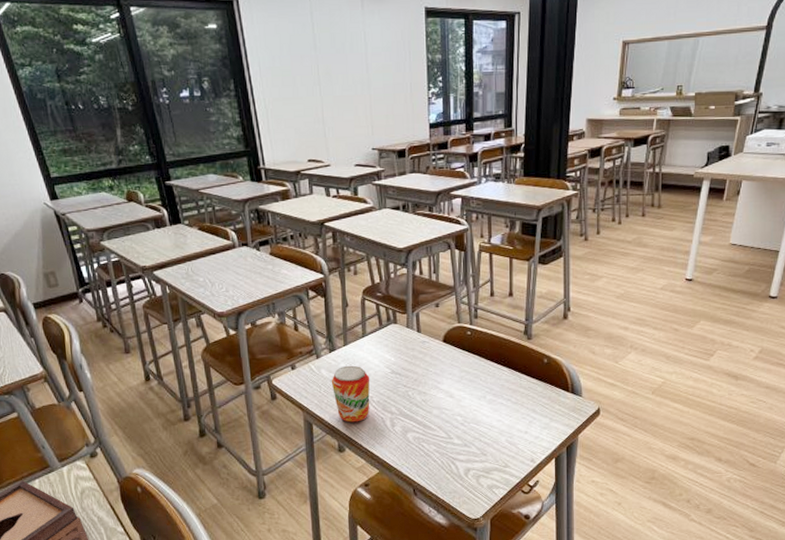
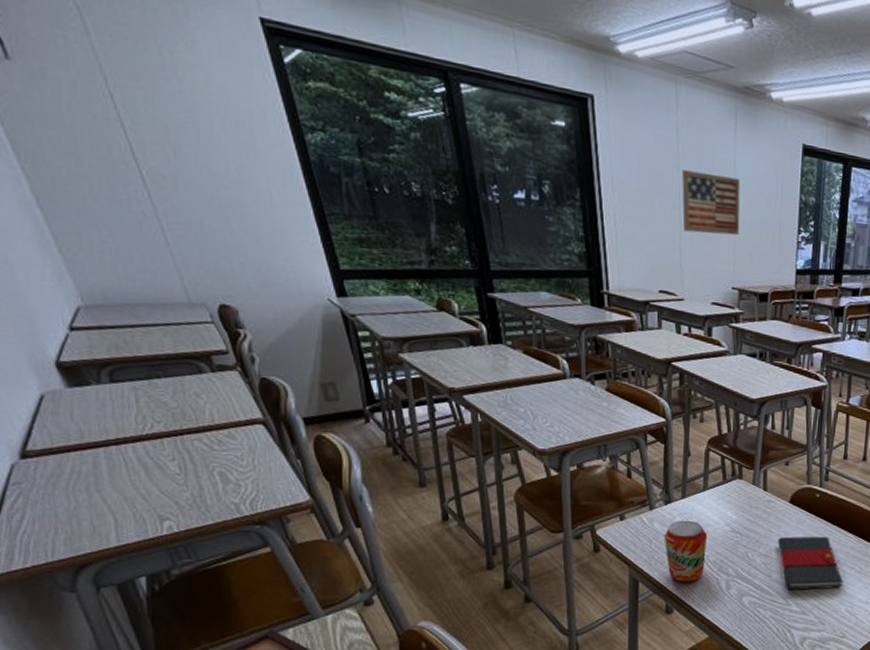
wall art: none [319,48,375,104] -> present [682,170,741,236]
book: none [435,371,501,425] -> present [777,536,843,590]

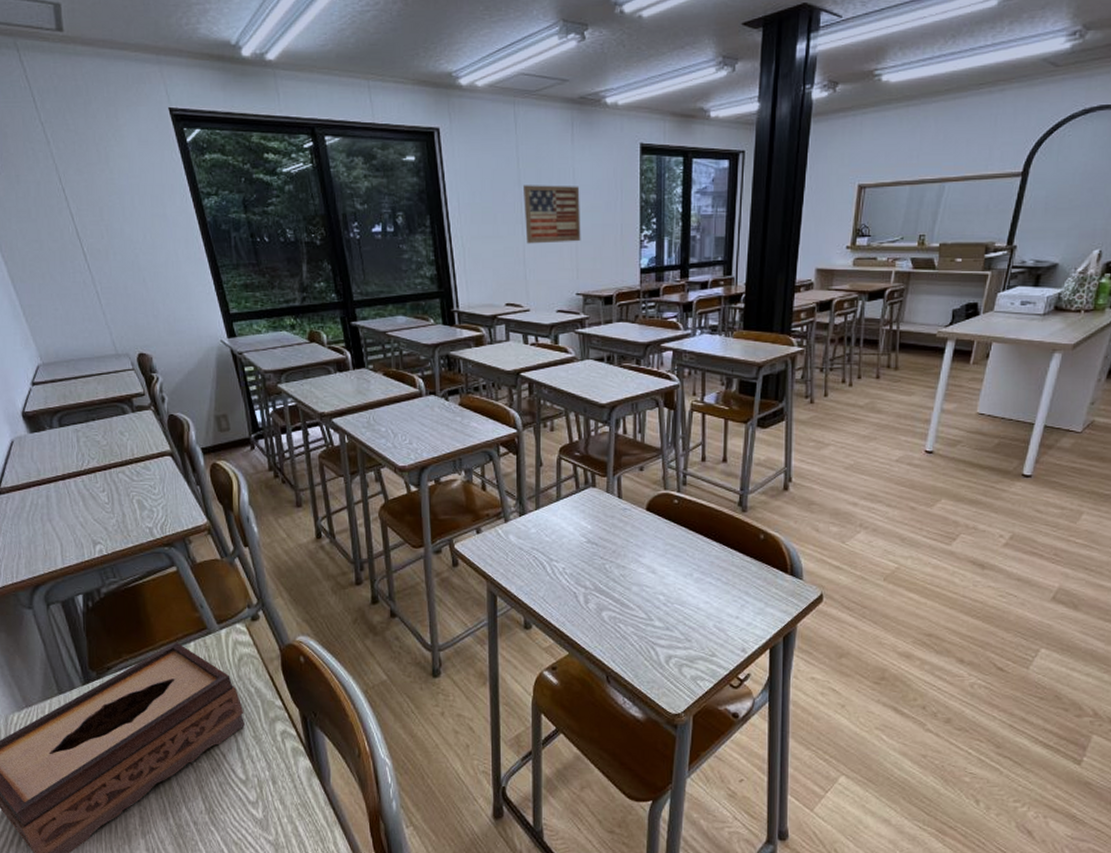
beverage can: present [664,520,708,582] -> none [519,532,563,596]
book: present [777,536,843,590] -> none [636,545,709,604]

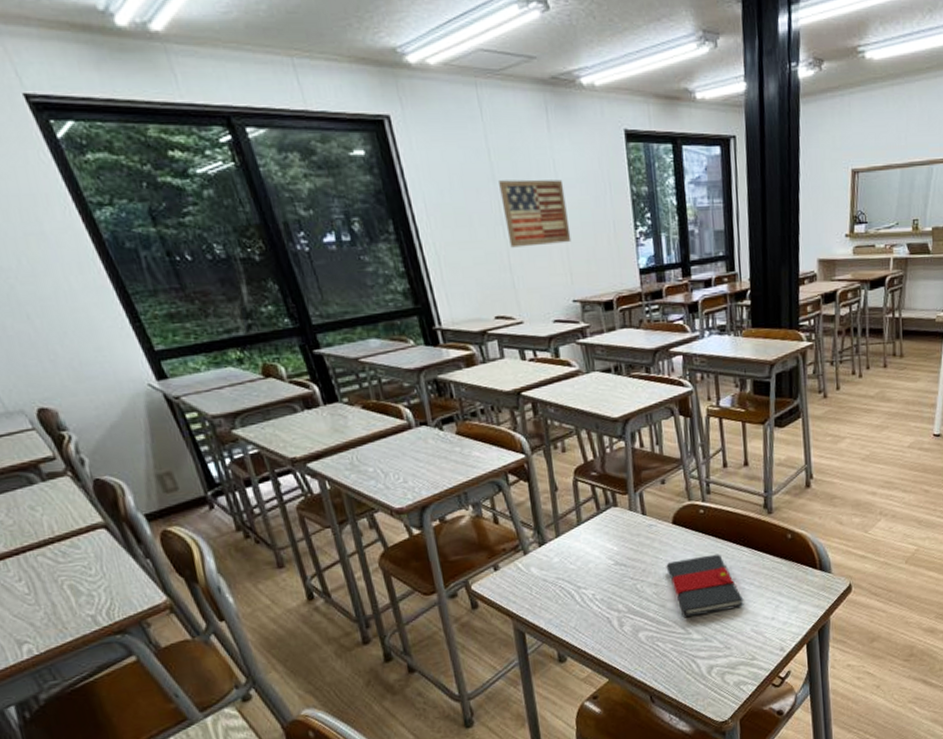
book: none [636,545,709,604] -> present [666,554,744,618]

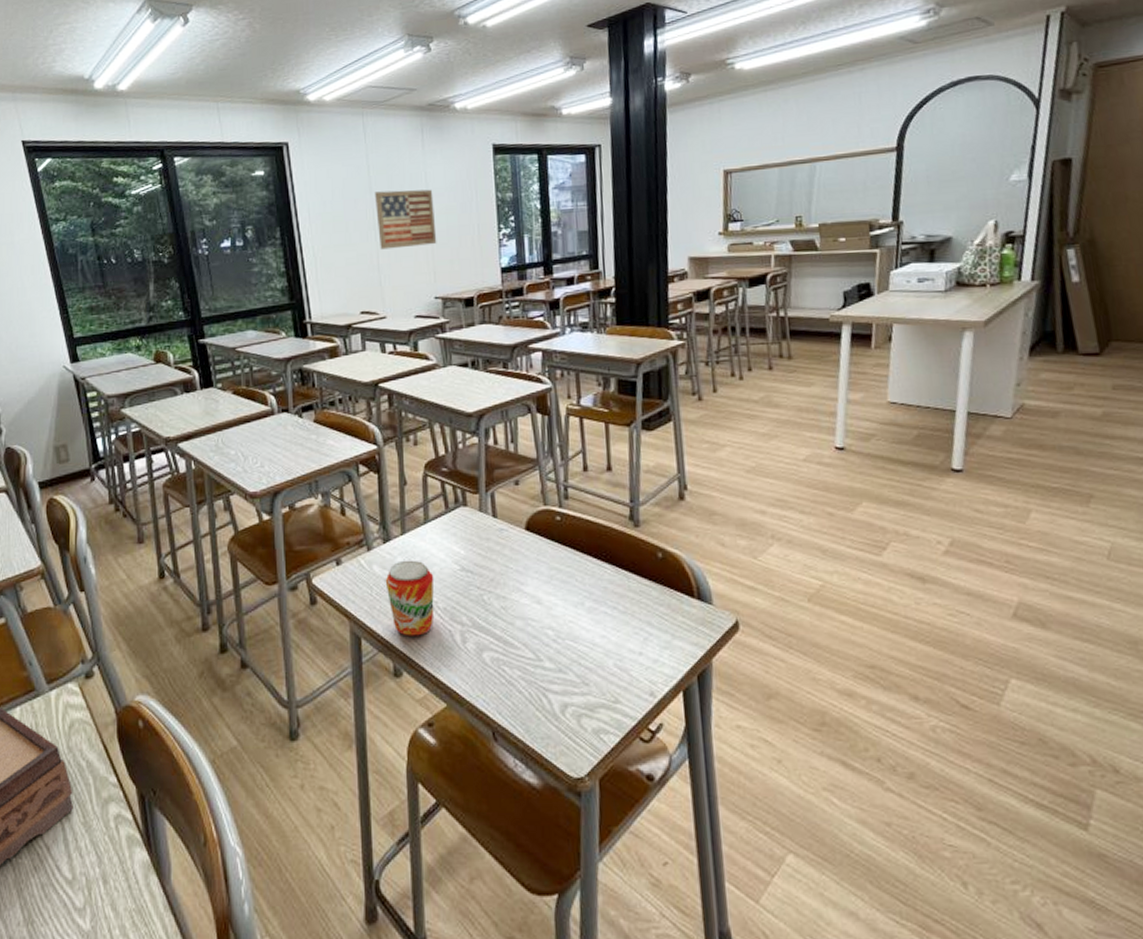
beverage can: none [543,559,592,627] -> present [385,560,434,636]
book: present [666,554,744,618] -> none [517,568,606,641]

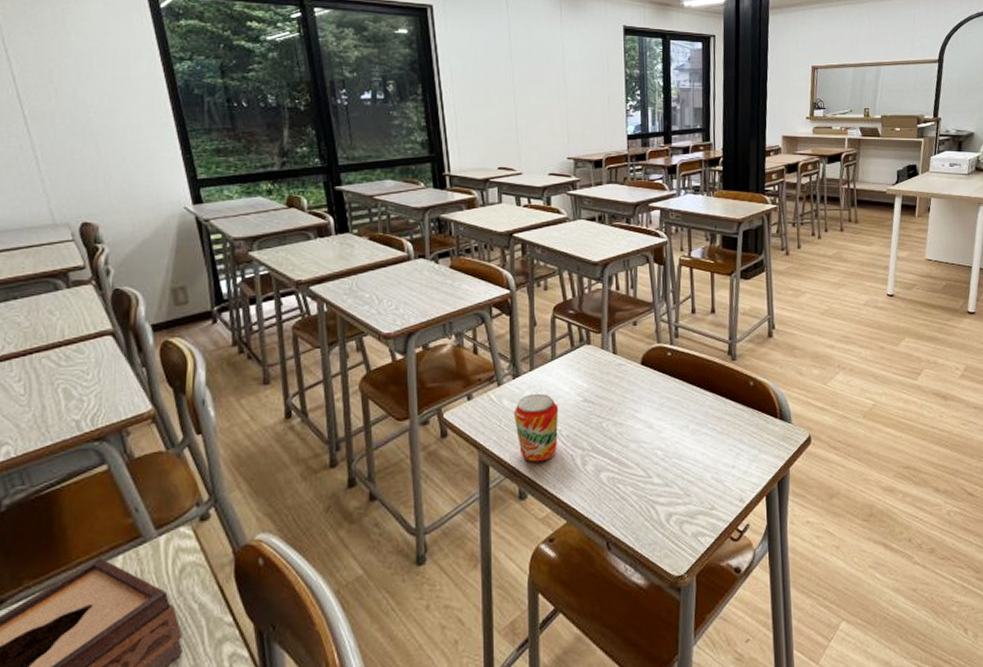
wall art: present [375,189,437,250] -> none [515,59,571,112]

